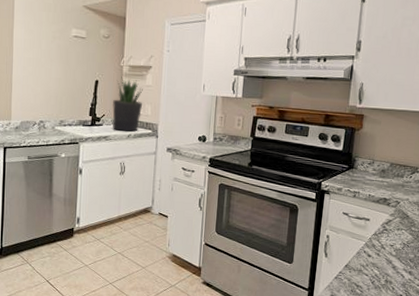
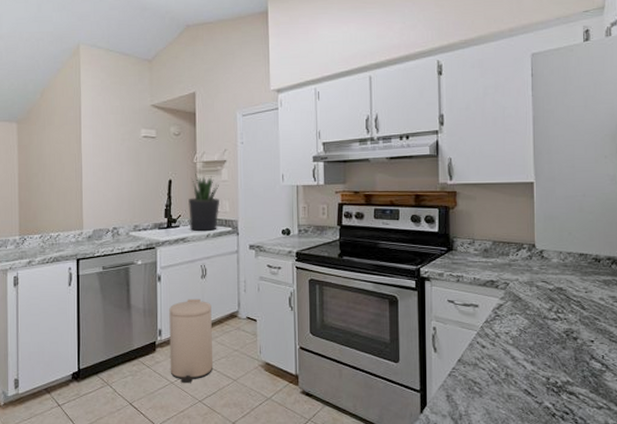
pedal bin: none [85,192,127,268] -> present [169,298,214,384]

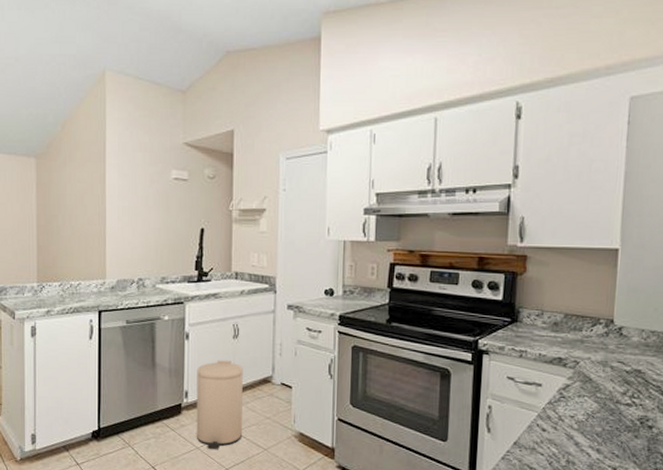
planter: present [188,174,220,232] -> none [221,223,257,288]

